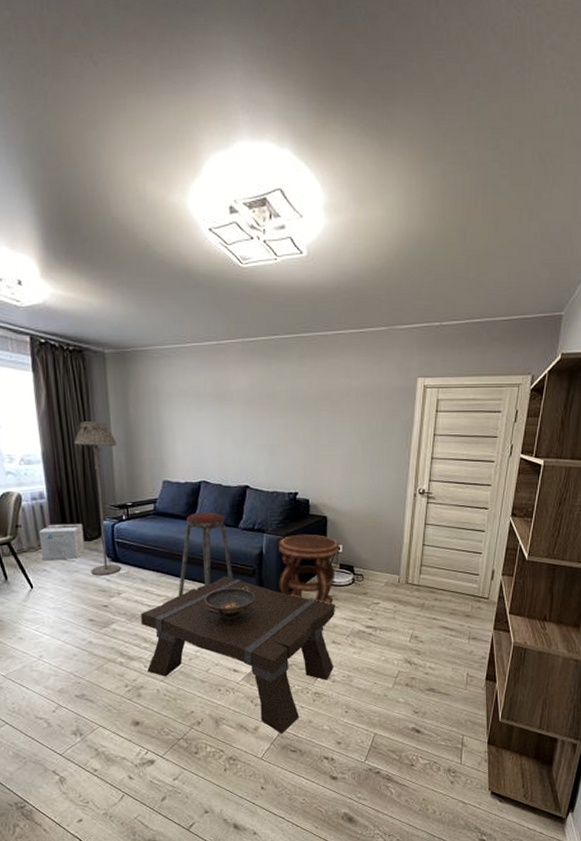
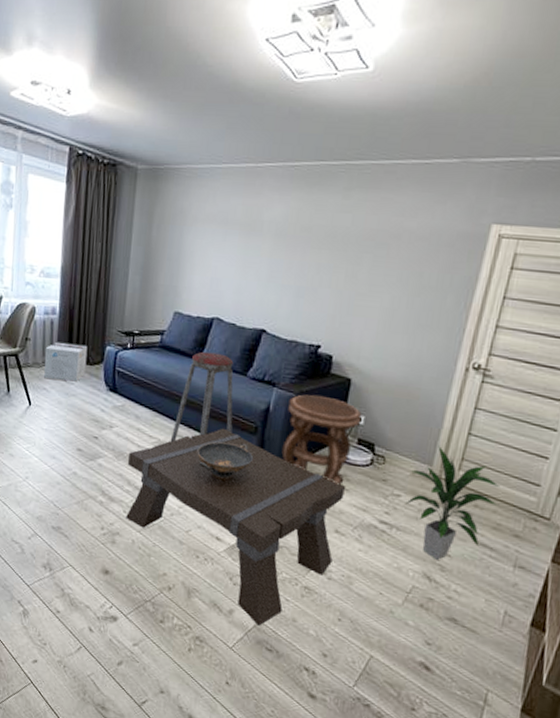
floor lamp: present [74,421,122,576] -> none [87,239,134,405]
indoor plant: none [383,558,451,647] -> present [405,446,501,560]

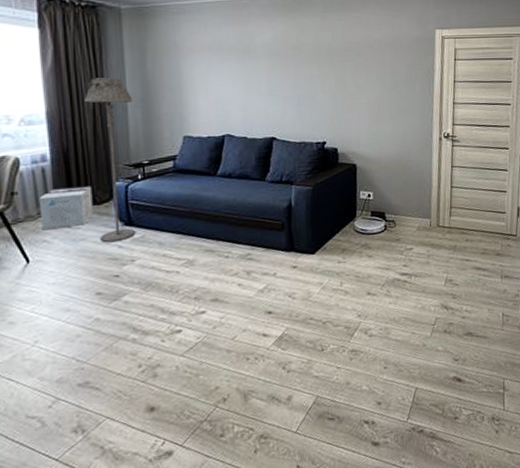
floor lamp: none [87,239,134,405] -> present [85,77,136,243]
coffee table: present [126,428,345,626] -> none [158,232,370,401]
music stool: present [170,351,234,442] -> none [200,166,261,258]
decorative bowl: present [197,441,253,481] -> none [229,241,284,281]
side table: present [281,394,362,485] -> none [307,183,371,254]
indoor plant: present [405,446,501,560] -> none [415,201,481,291]

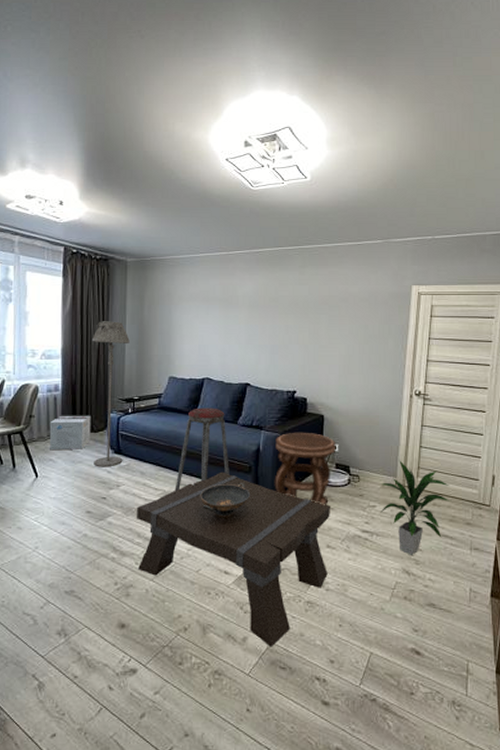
coffee table: none [158,232,370,401] -> present [137,471,330,647]
music stool: none [200,166,261,258] -> present [174,407,230,491]
decorative bowl: none [229,241,284,281] -> present [200,483,250,518]
side table: none [307,183,371,254] -> present [274,433,336,505]
indoor plant: none [415,201,481,291] -> present [380,460,450,555]

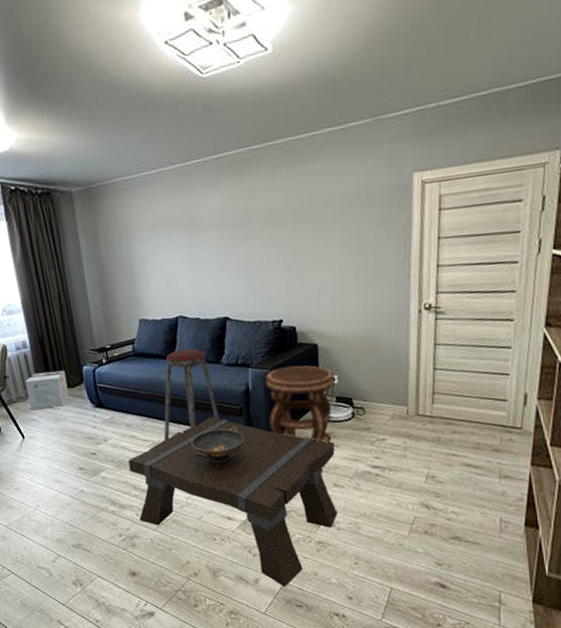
floor lamp: present [92,321,130,467] -> none [50,264,106,423]
indoor plant: present [380,460,450,555] -> none [389,386,474,488]

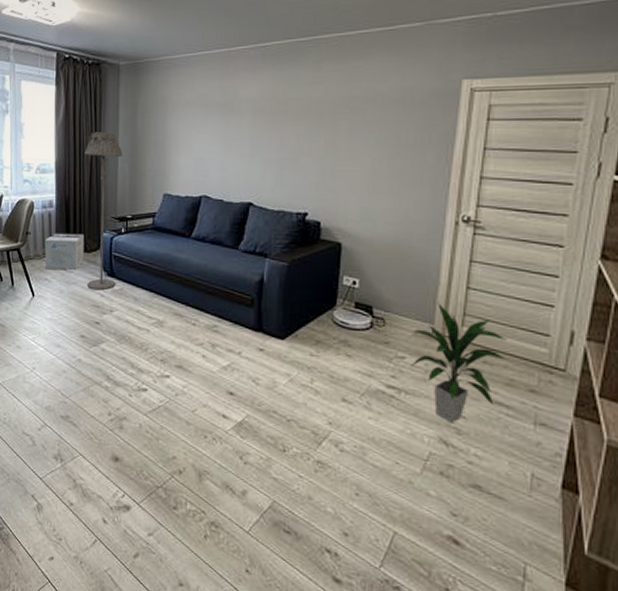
floor lamp: none [50,264,106,423] -> present [85,132,123,291]
coffee table: present [128,416,338,587] -> none [130,303,347,506]
music stool: present [163,348,220,440] -> none [169,229,229,321]
decorative bowl: present [191,427,244,465] -> none [196,317,252,356]
side table: present [265,365,335,443] -> none [280,262,356,351]
indoor plant: none [389,386,474,488] -> present [411,303,508,423]

